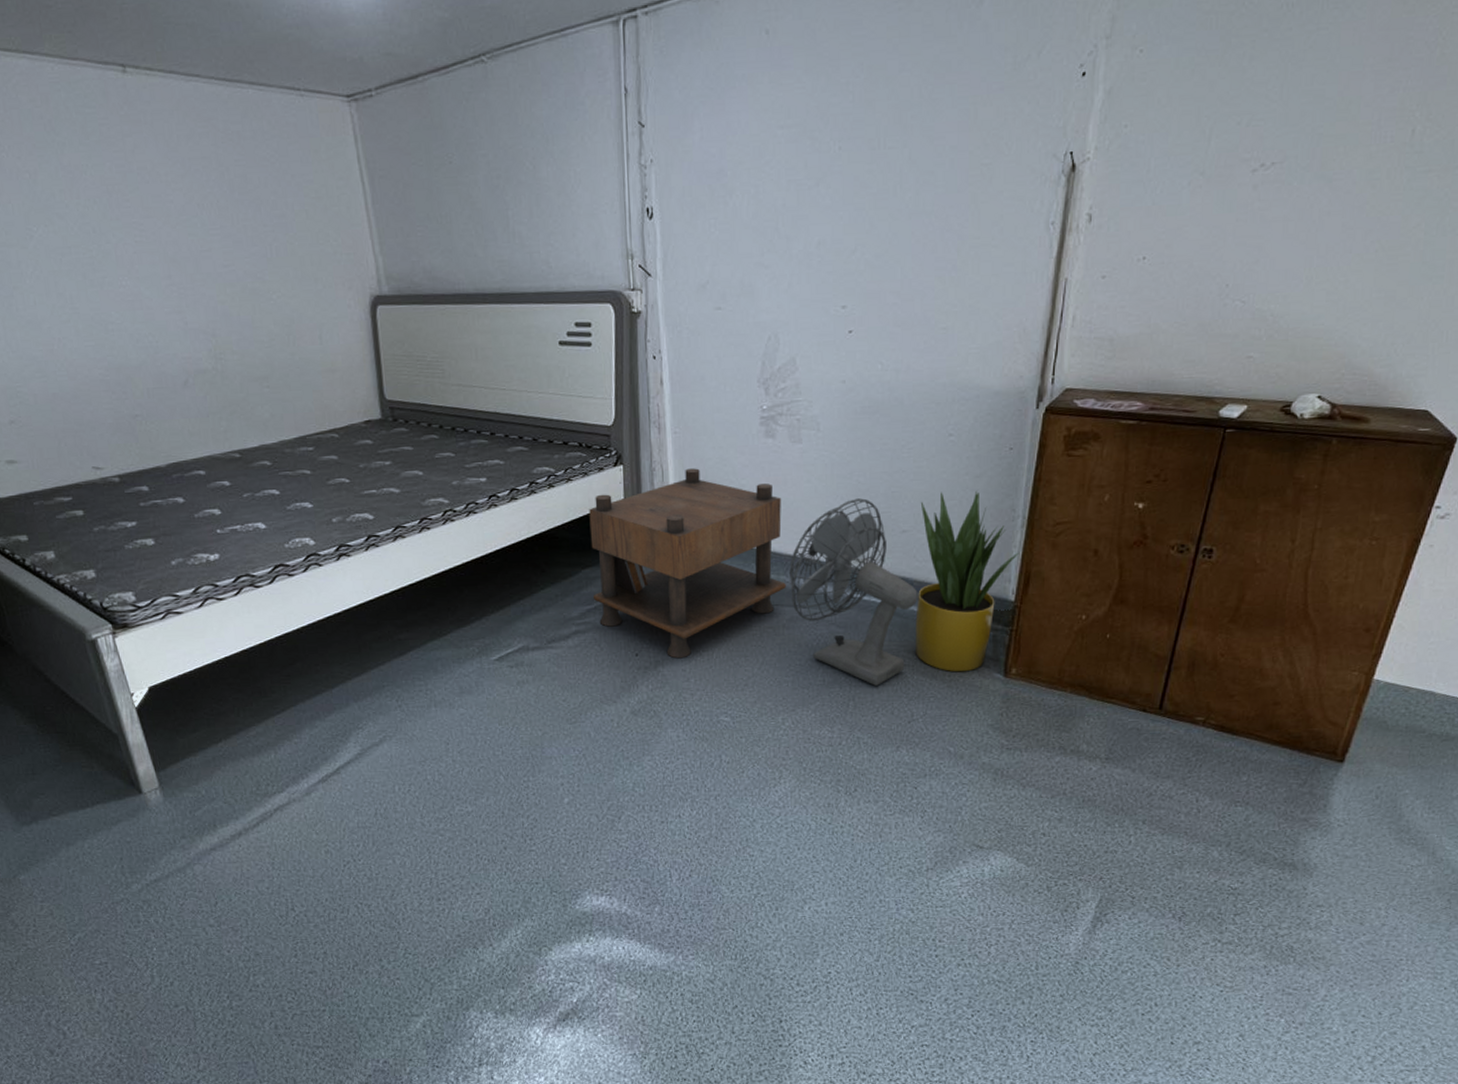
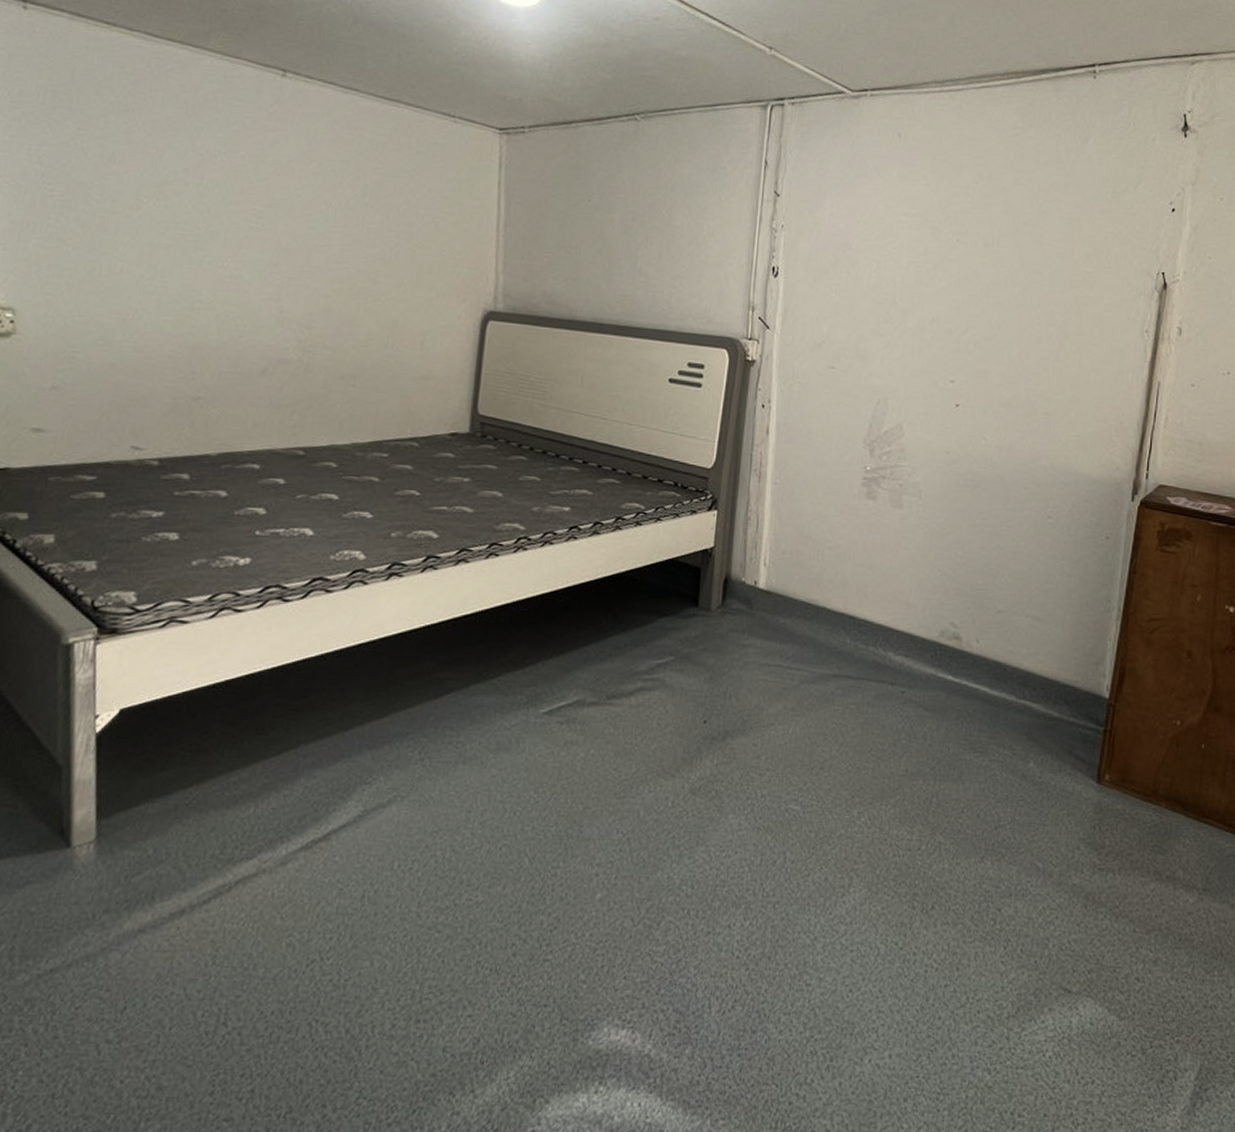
nightstand: present [589,468,786,659] -> none [665,521,877,731]
electric fan: present [789,498,918,686] -> none [878,572,1011,782]
planter: present [914,490,1019,672] -> none [1005,574,1114,774]

